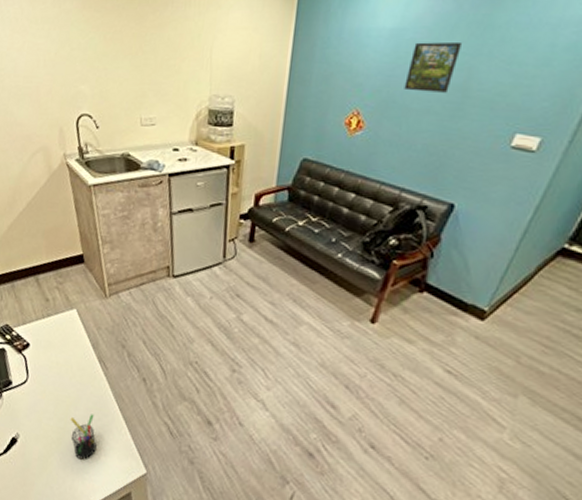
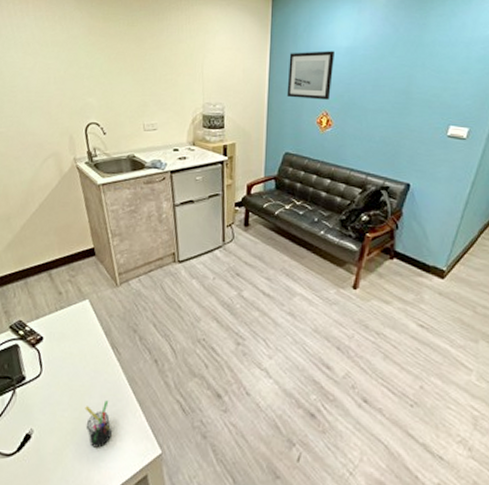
wall art: none [310,33,375,95] -> present [287,51,334,100]
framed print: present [404,41,461,93] -> none [361,56,401,96]

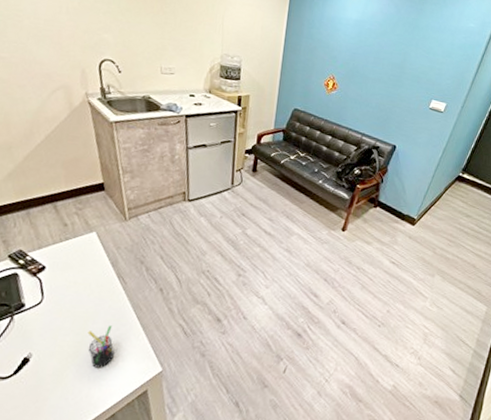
wall art: present [287,51,334,100] -> none [300,18,345,65]

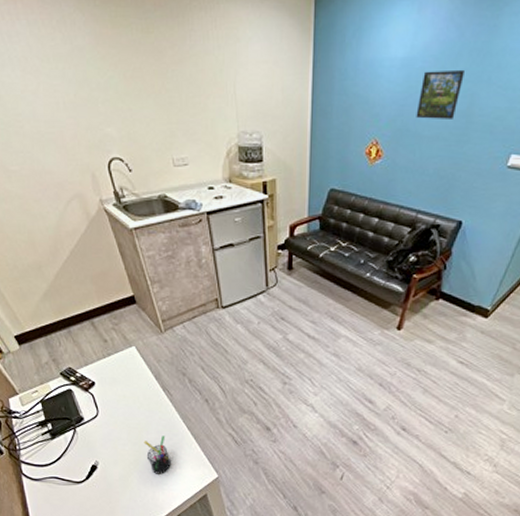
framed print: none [364,31,400,69] -> present [416,69,464,119]

